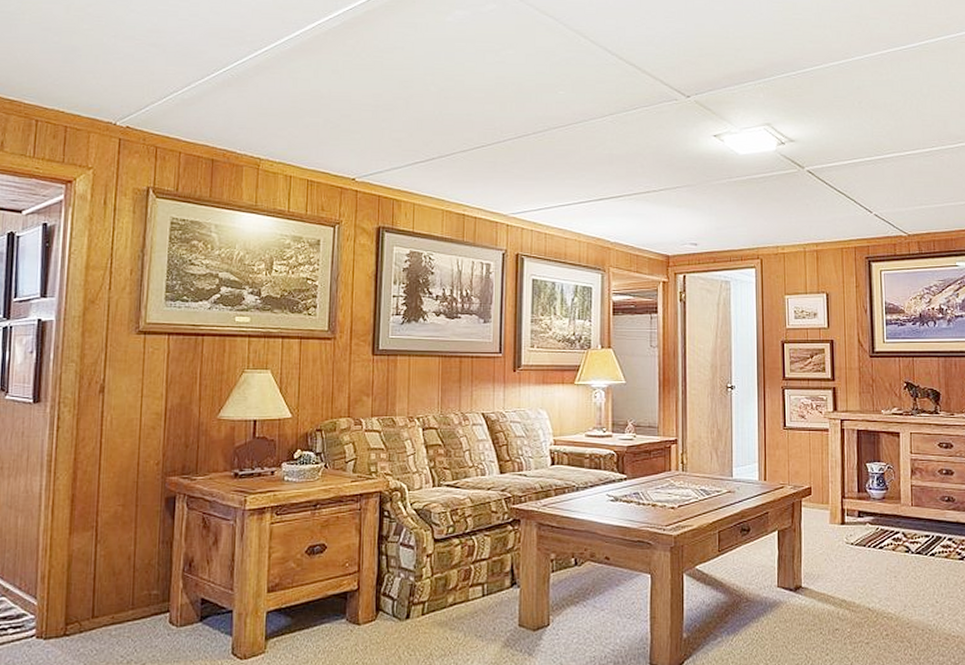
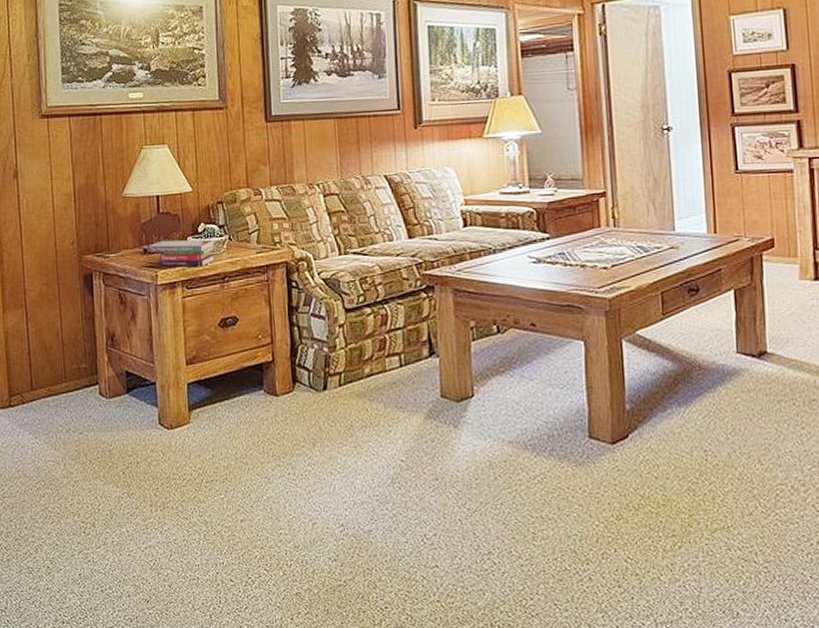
books: none [238,465,309,493] -> present [147,239,214,268]

